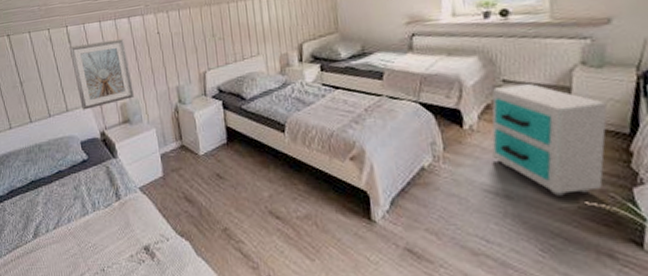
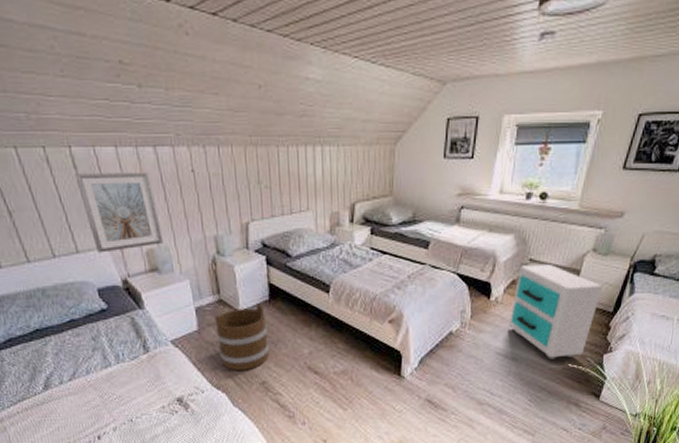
bucket: none [177,147,230,216] -> present [214,303,269,370]

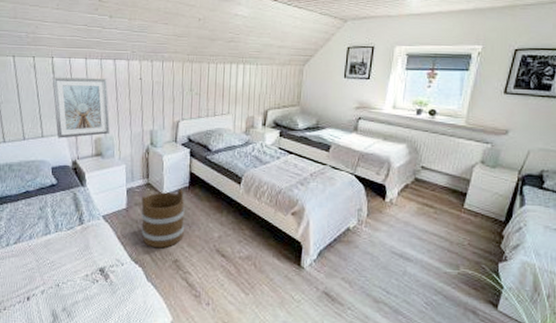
nightstand: present [509,265,603,359] -> none [403,172,493,263]

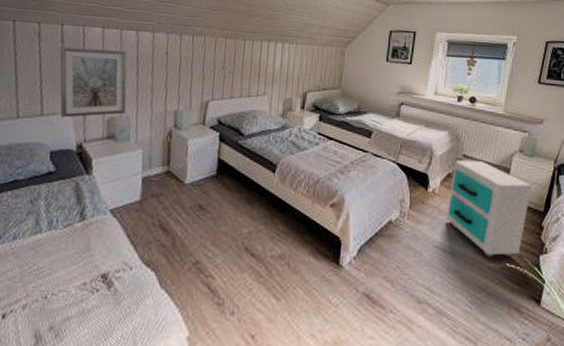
bucket: present [141,189,185,248] -> none [156,178,211,247]
nightstand: none [403,172,493,263] -> present [446,160,532,257]

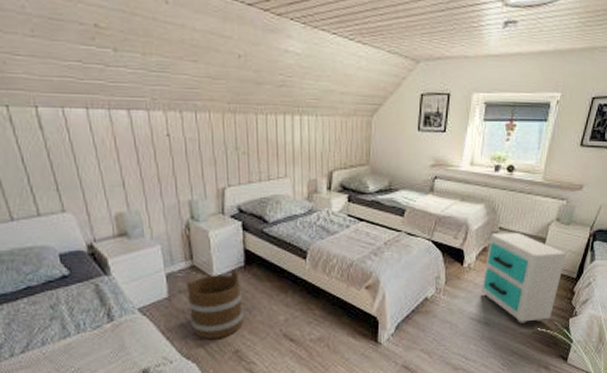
picture frame: present [59,46,128,118] -> none [40,134,135,216]
bucket: none [156,178,211,247] -> present [186,270,243,339]

